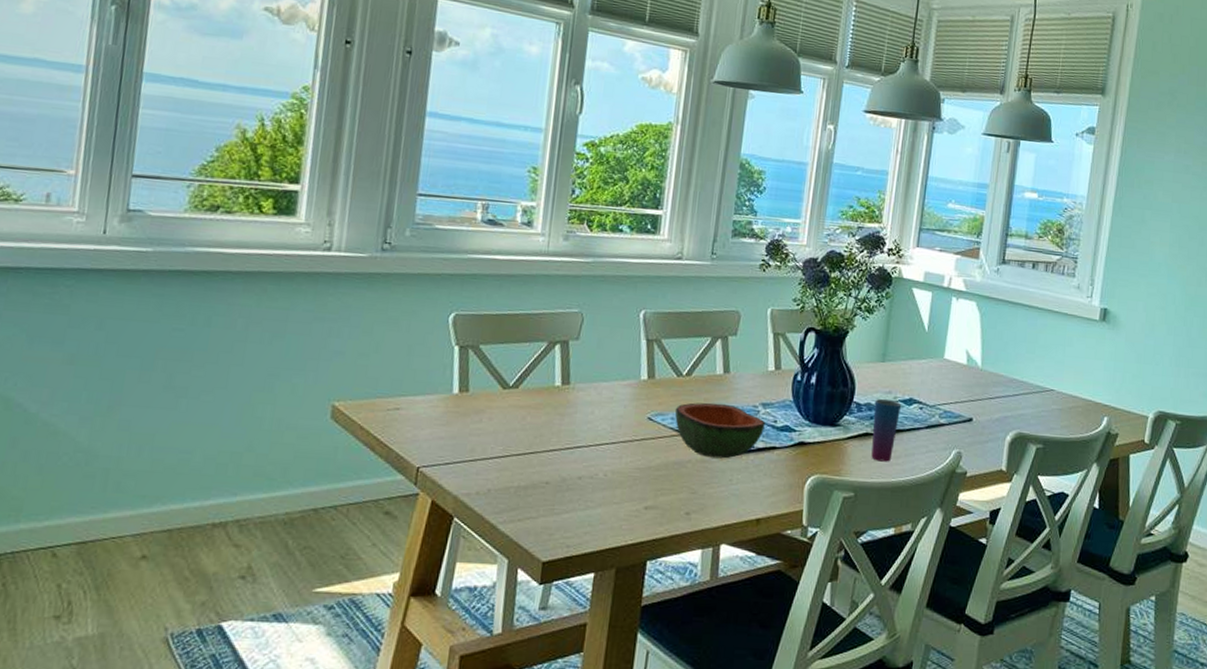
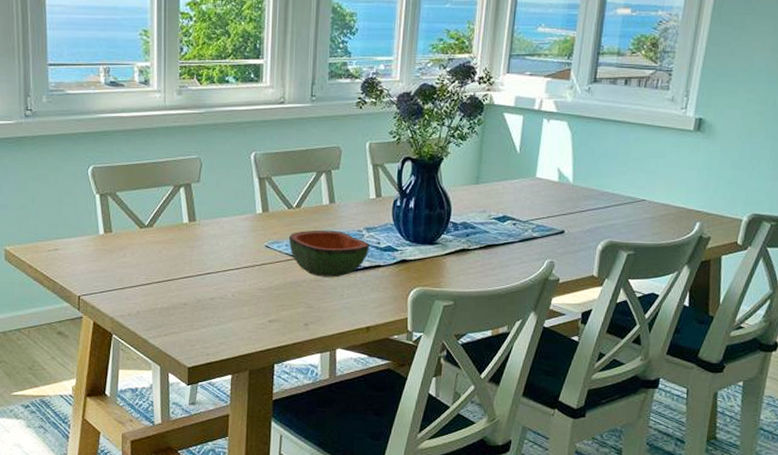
cup: present [871,398,902,462] -> none [468,217,496,274]

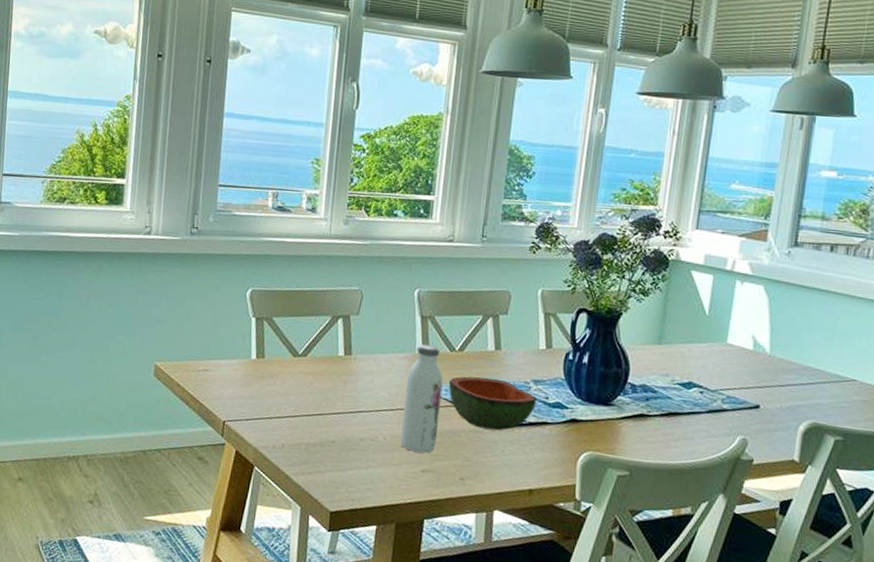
water bottle: none [247,204,283,305] -> present [400,344,443,453]

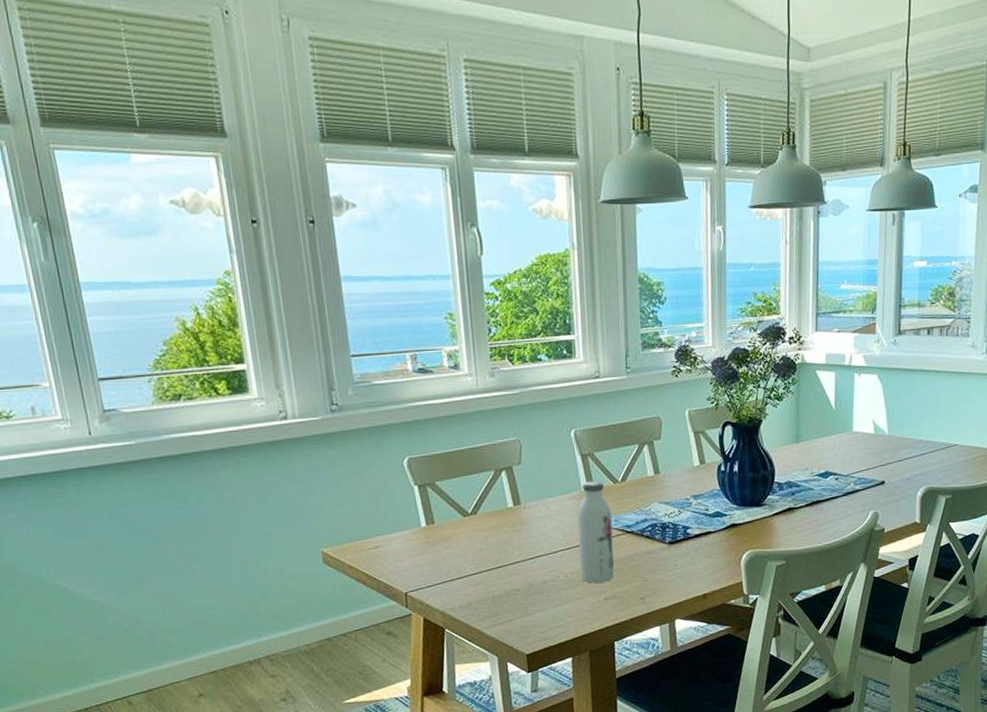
bowl: present [448,376,538,431] -> none [616,501,699,549]

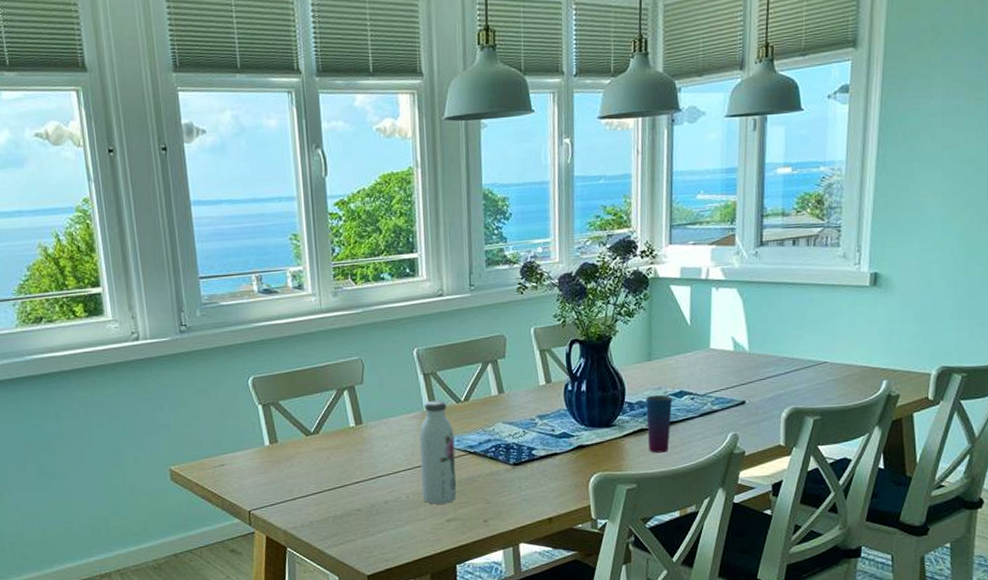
cup: none [794,475,819,531] -> present [646,394,673,453]

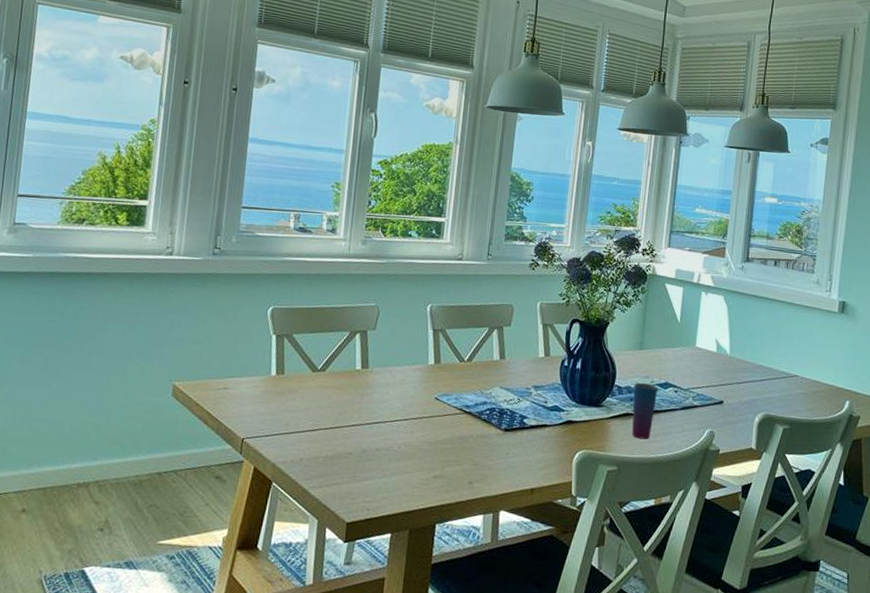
water bottle: present [419,400,456,504] -> none [413,355,453,460]

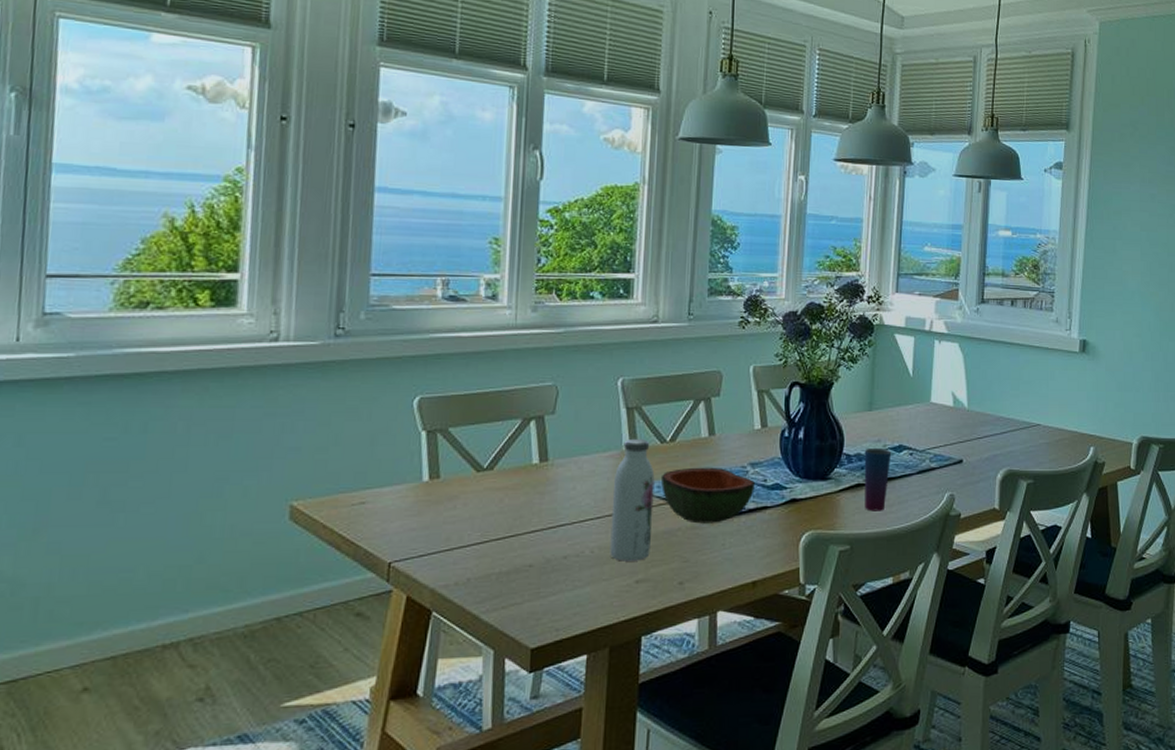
water bottle: none [413,355,453,460] -> present [610,438,655,561]
bowl: none [458,384,538,435] -> present [660,467,756,524]

